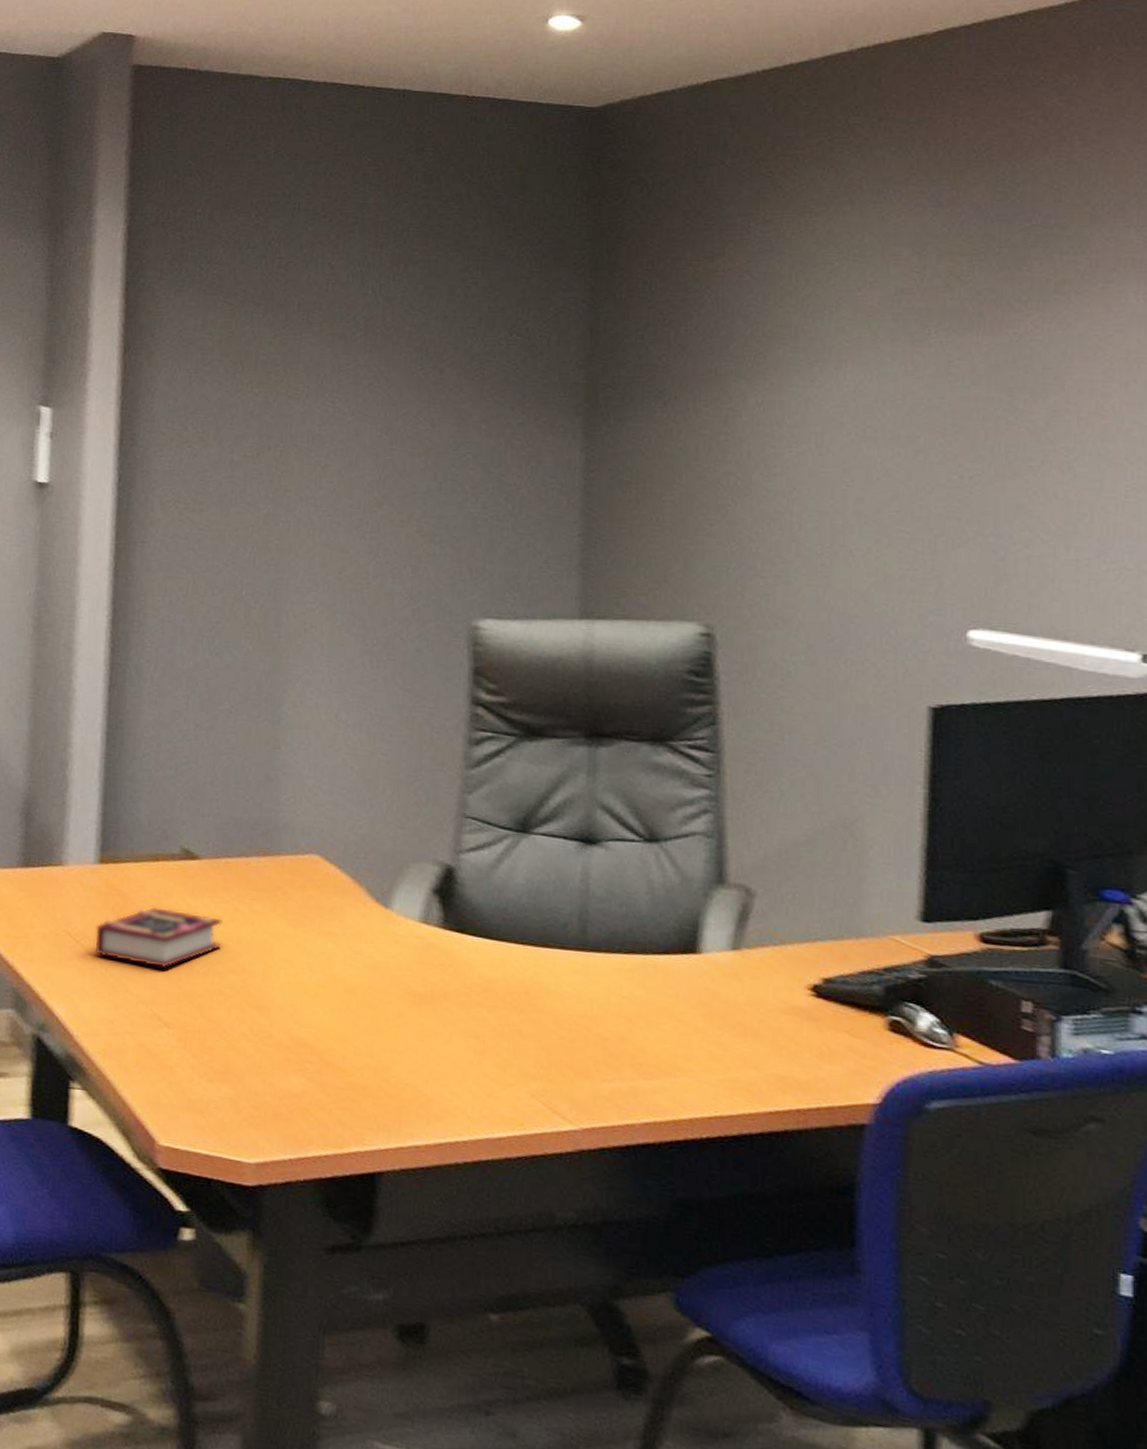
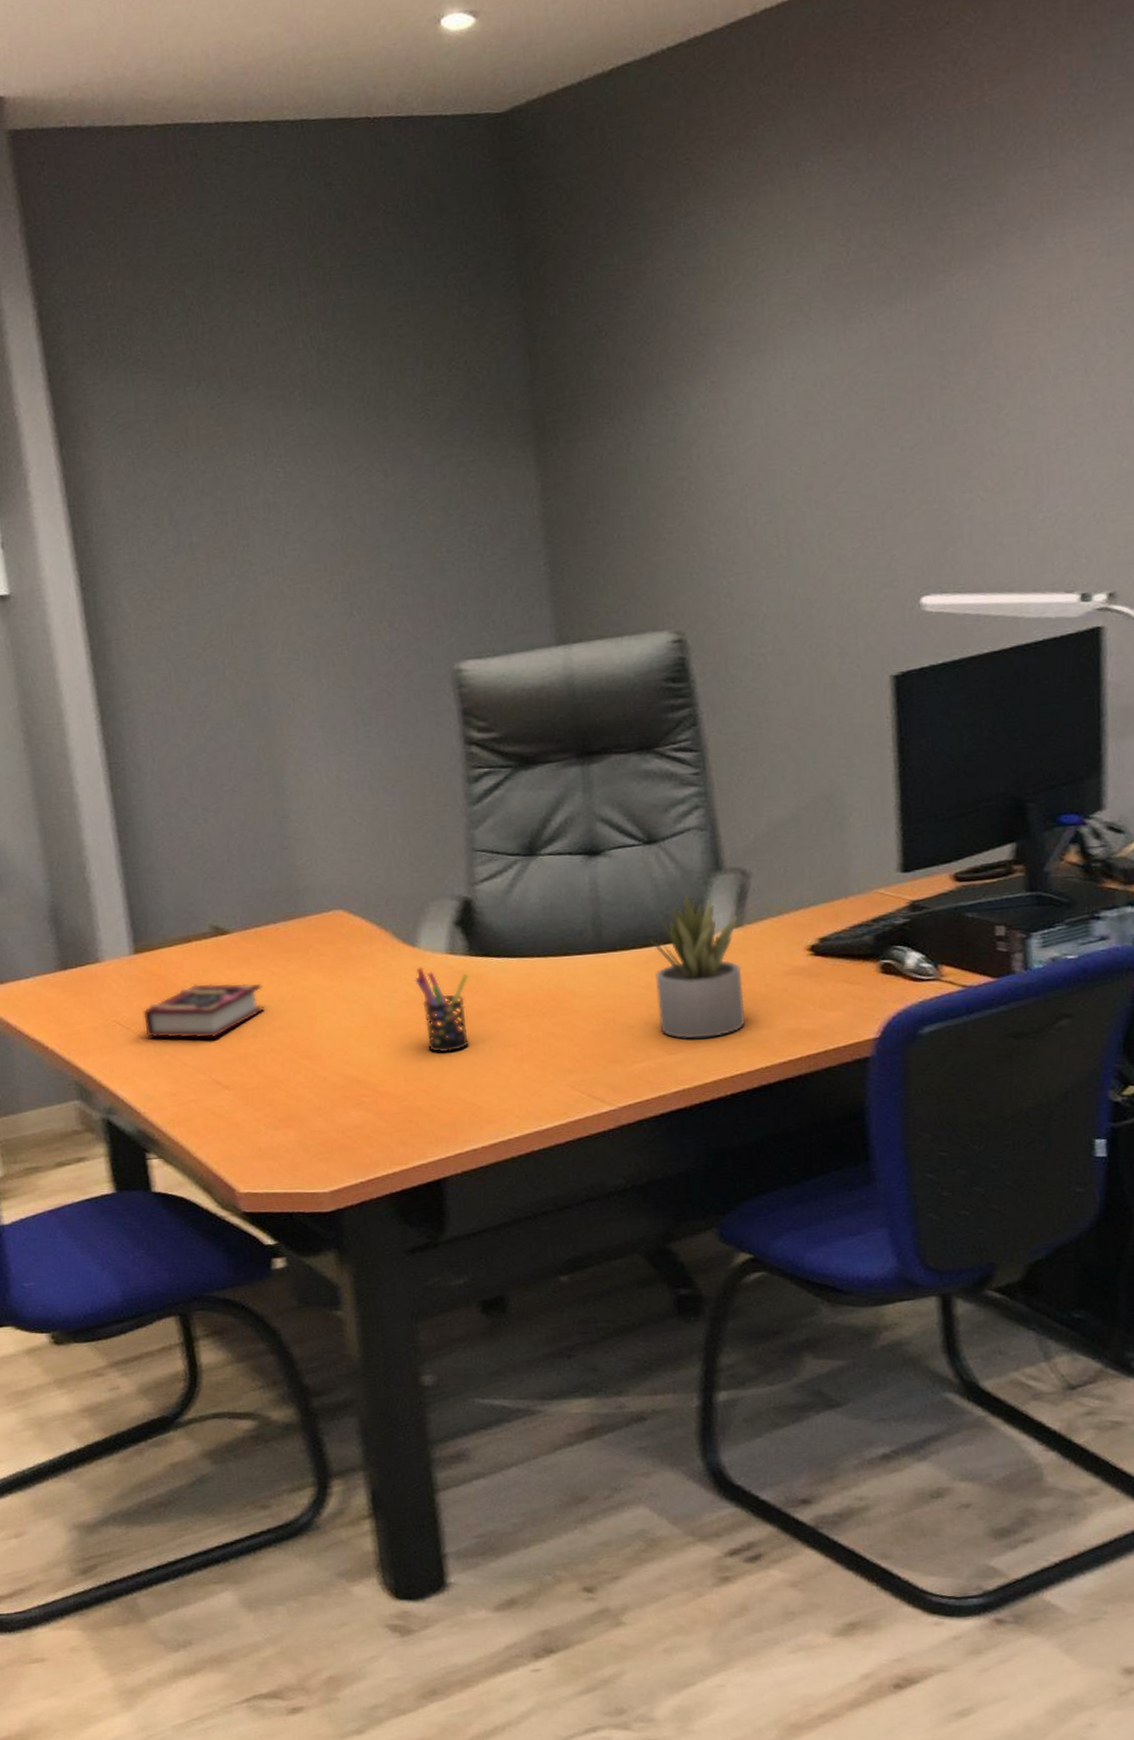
pen holder: none [382,931,439,1032] -> present [415,967,470,1053]
succulent plant: none [637,902,736,1069] -> present [650,893,746,1039]

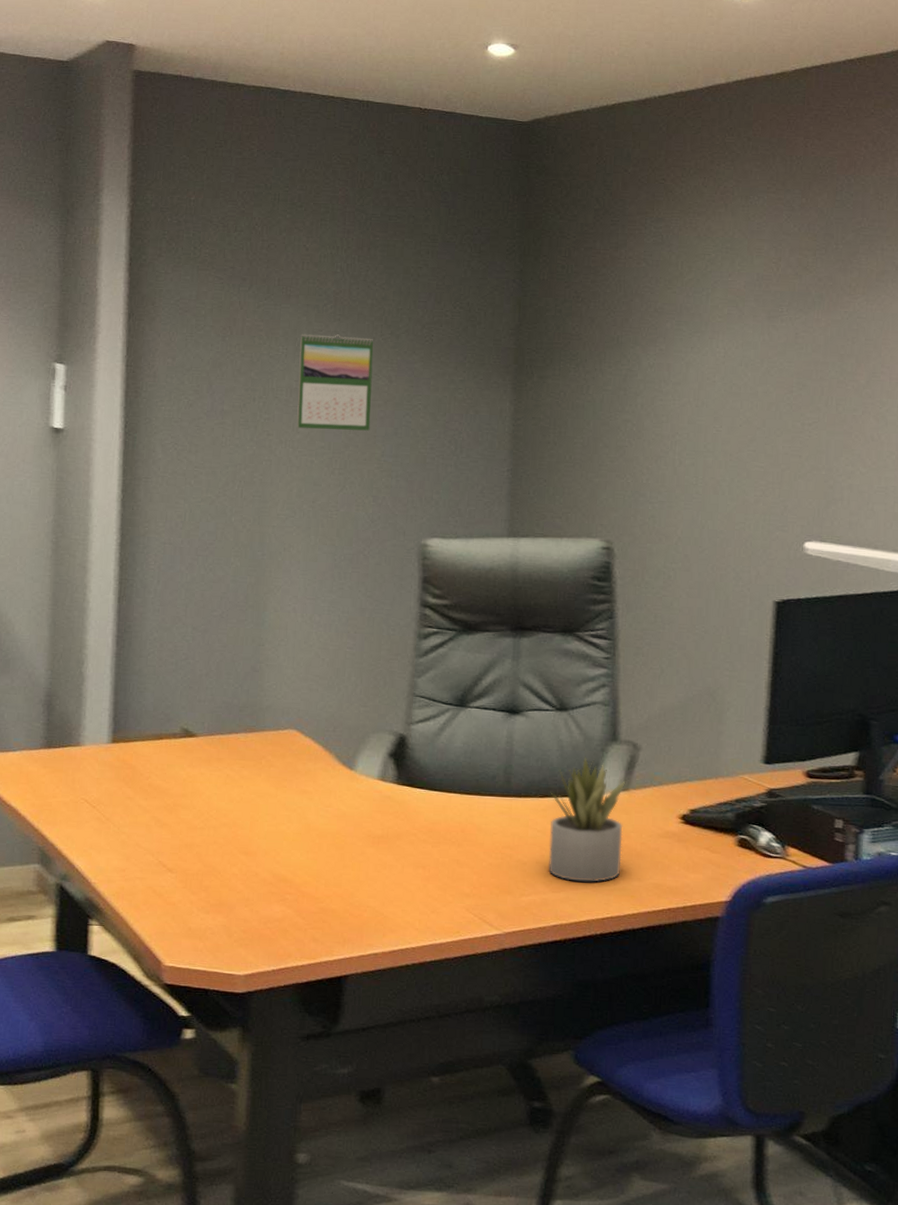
book: present [142,983,265,1039] -> none [108,777,216,826]
calendar: none [269,425,371,552] -> present [296,334,374,431]
pen holder: present [415,967,470,1053] -> none [348,788,394,866]

